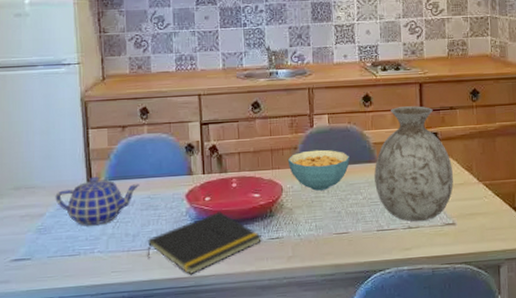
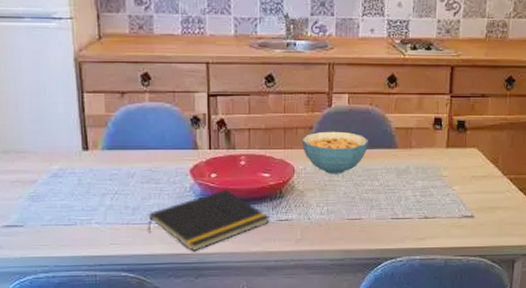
teapot: present [55,176,140,225] -> none [48,144,140,195]
vase: present [374,106,454,222] -> none [393,91,478,213]

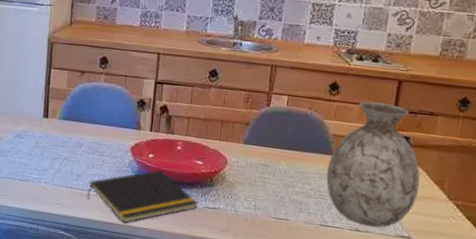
cereal bowl: present [301,131,368,174] -> none [237,128,304,172]
vase: none [393,91,478,213] -> present [326,101,420,228]

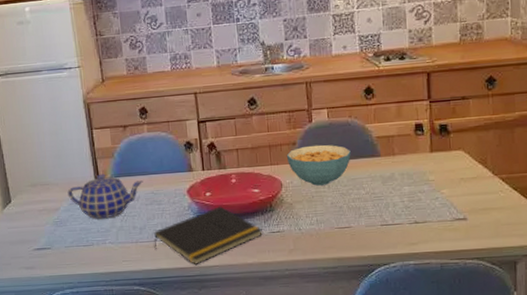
teapot: none [14,113,90,158] -> present [67,174,143,219]
cereal bowl: none [237,128,304,172] -> present [286,144,351,186]
vase: present [326,101,420,228] -> none [377,97,466,217]

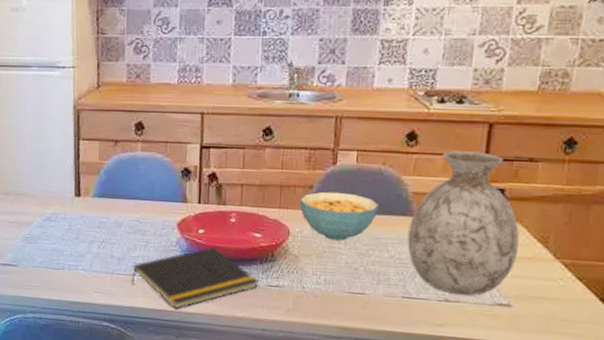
teapot: present [67,174,143,219] -> none [43,191,129,242]
vase: none [377,97,466,217] -> present [407,151,520,296]

